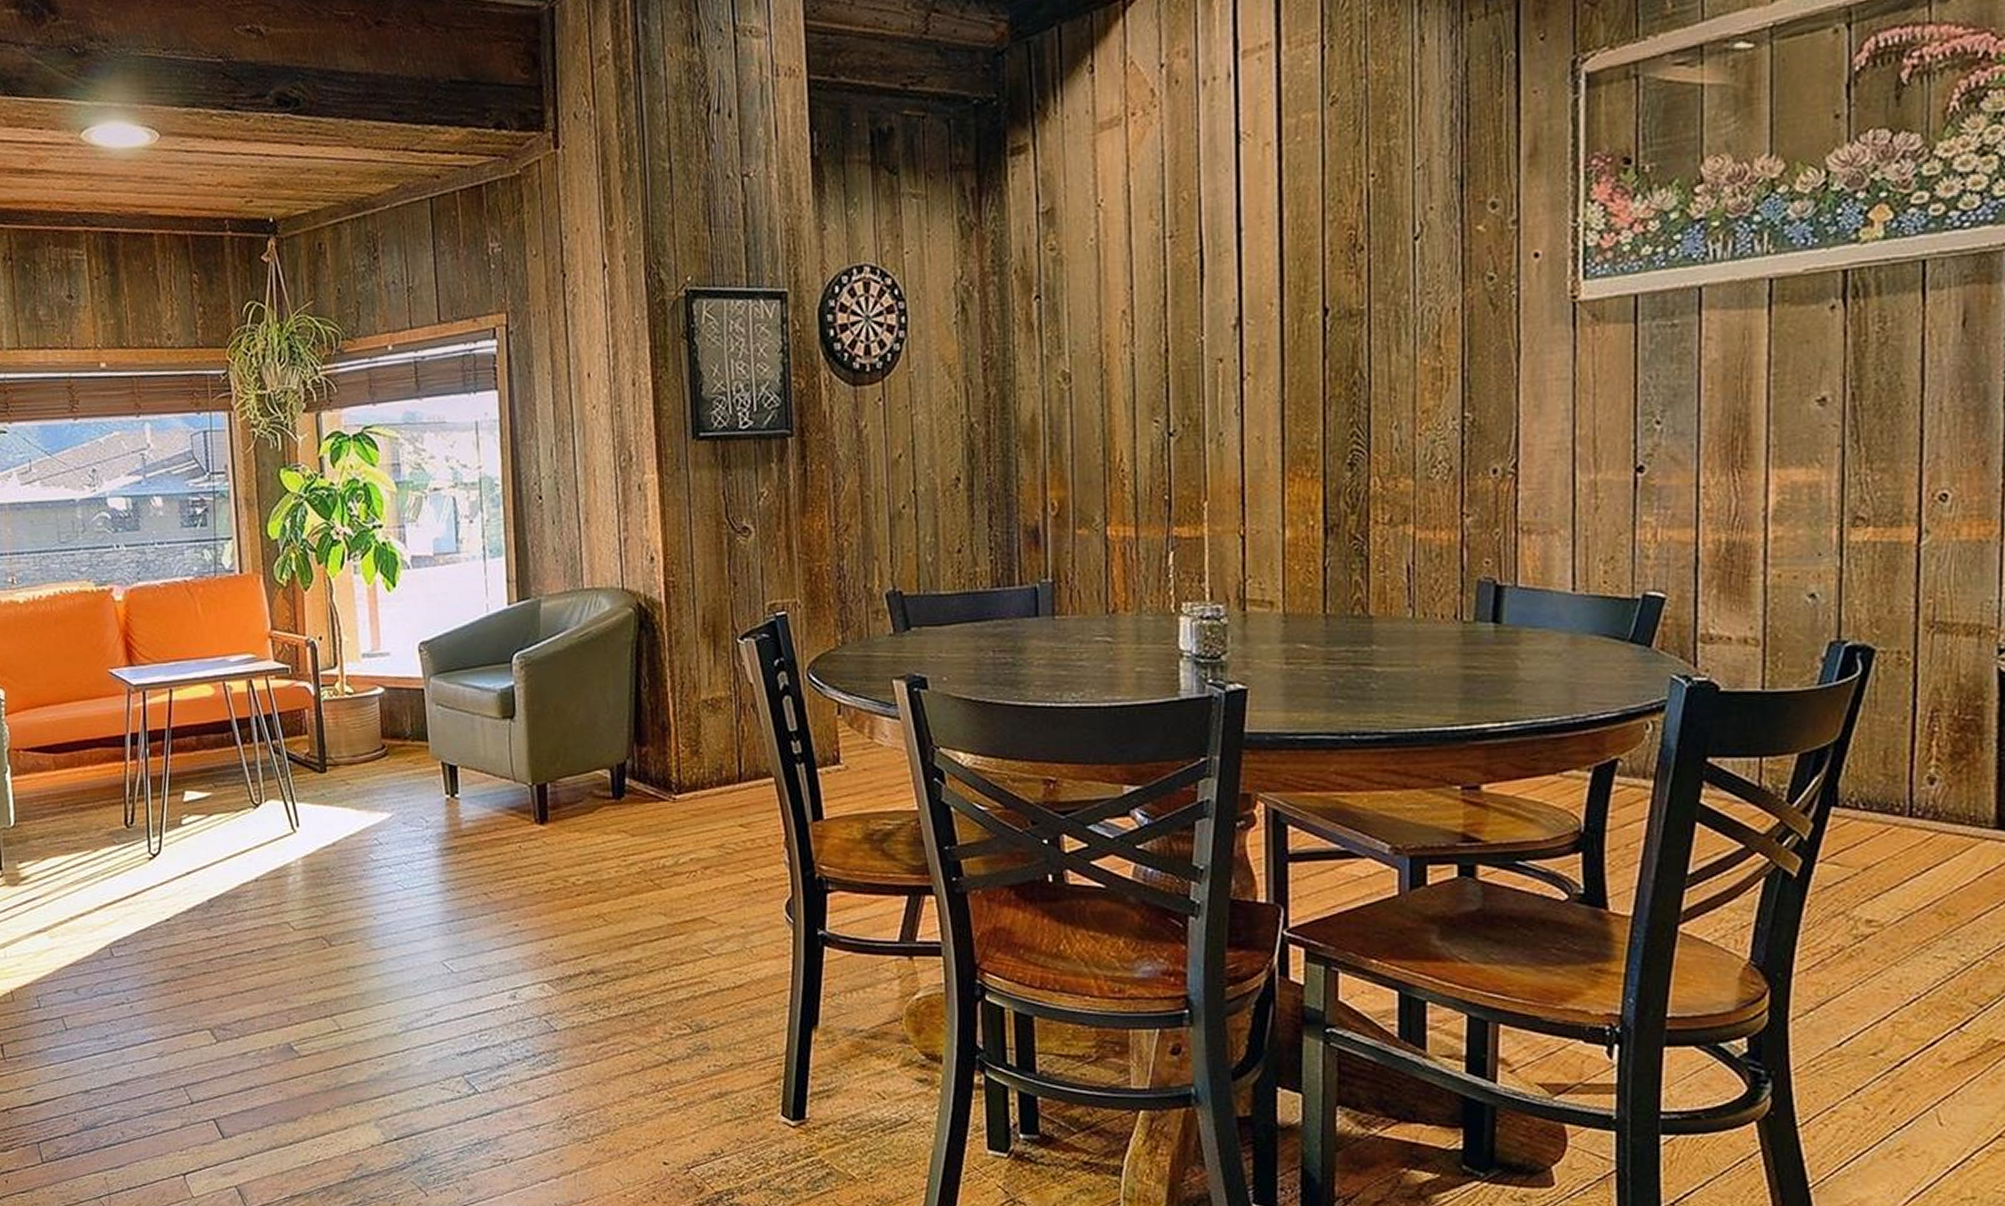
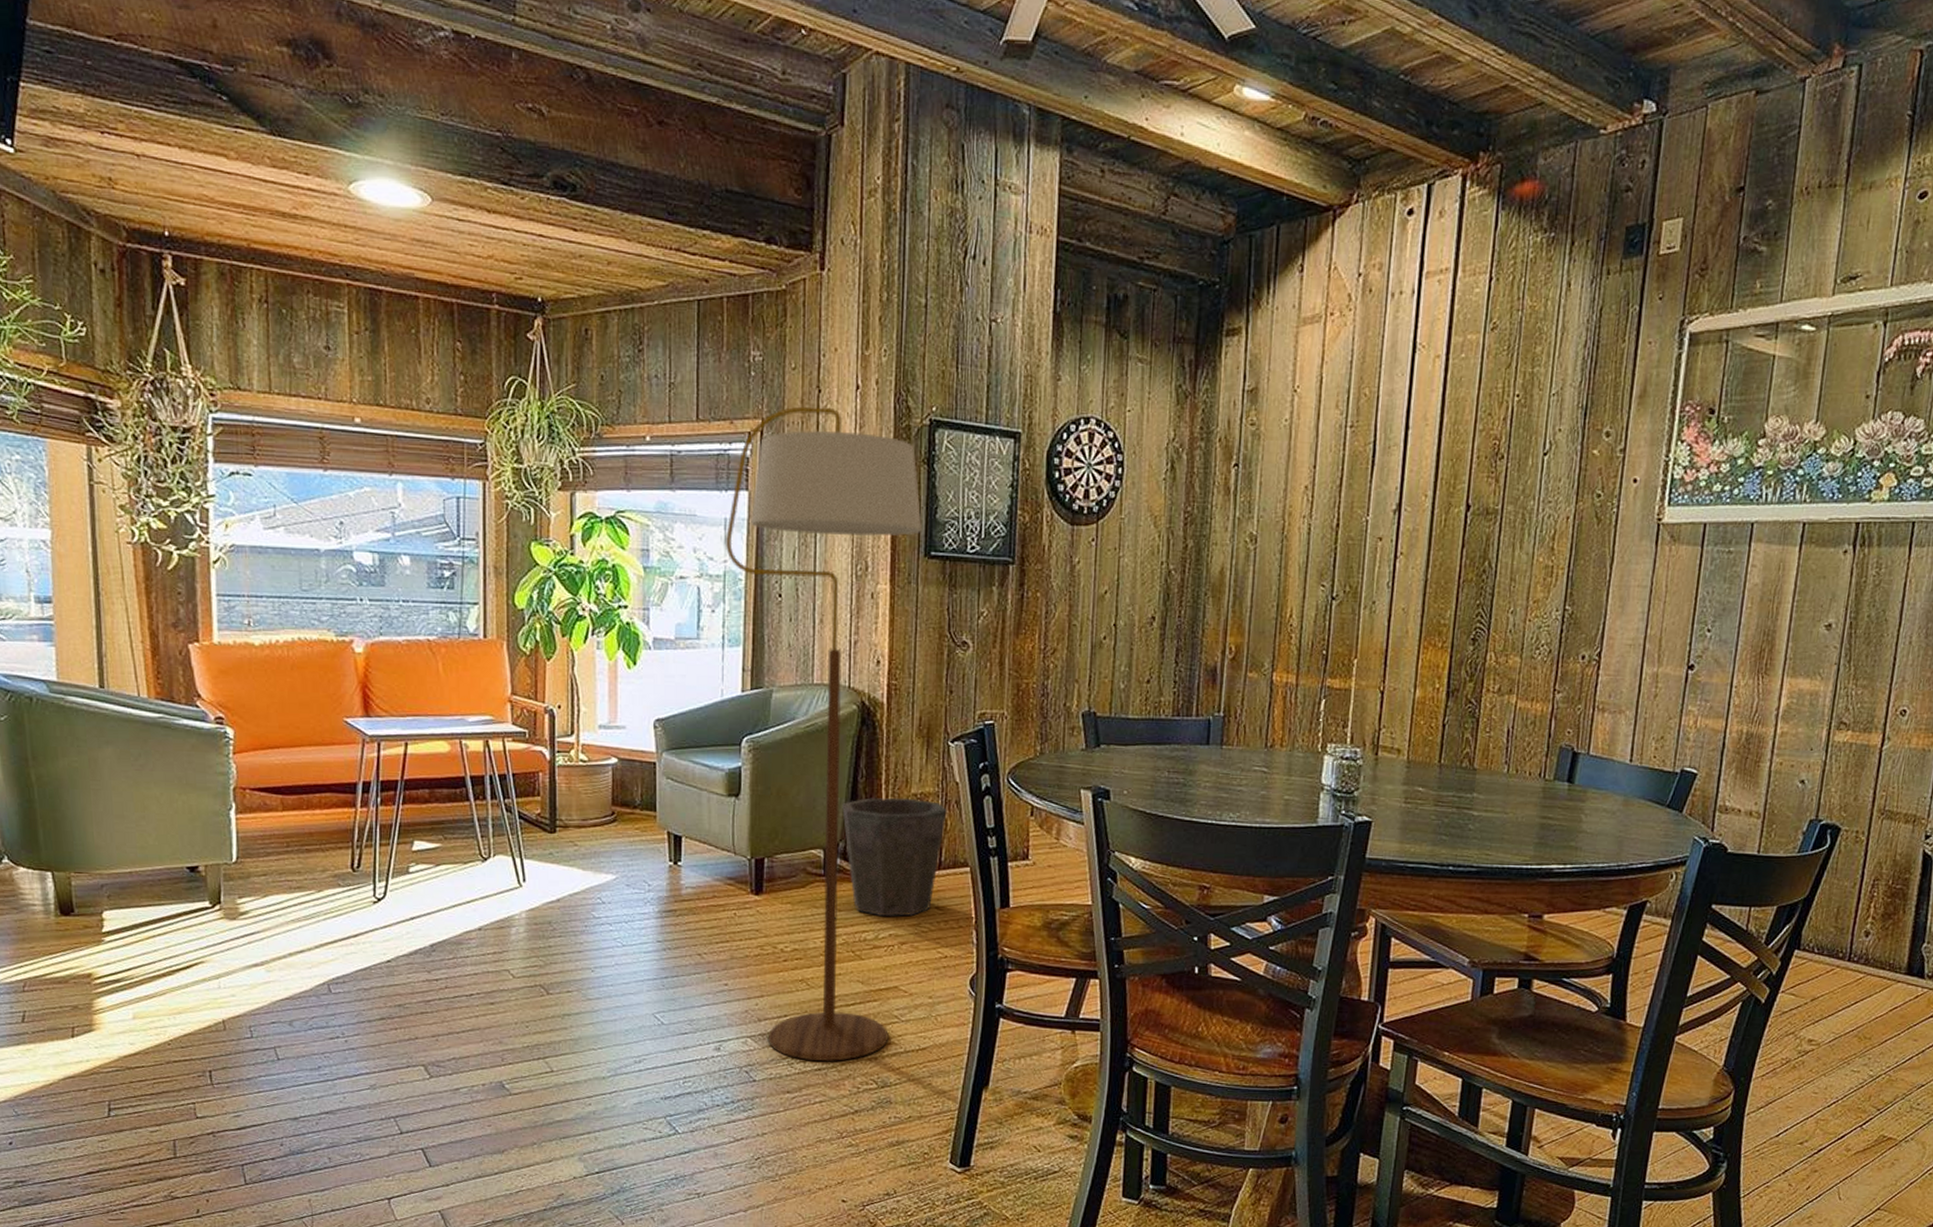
floor lamp: none [478,291,700,1006] -> present [726,406,922,1061]
waste bin: none [626,705,743,839] -> present [842,798,947,916]

